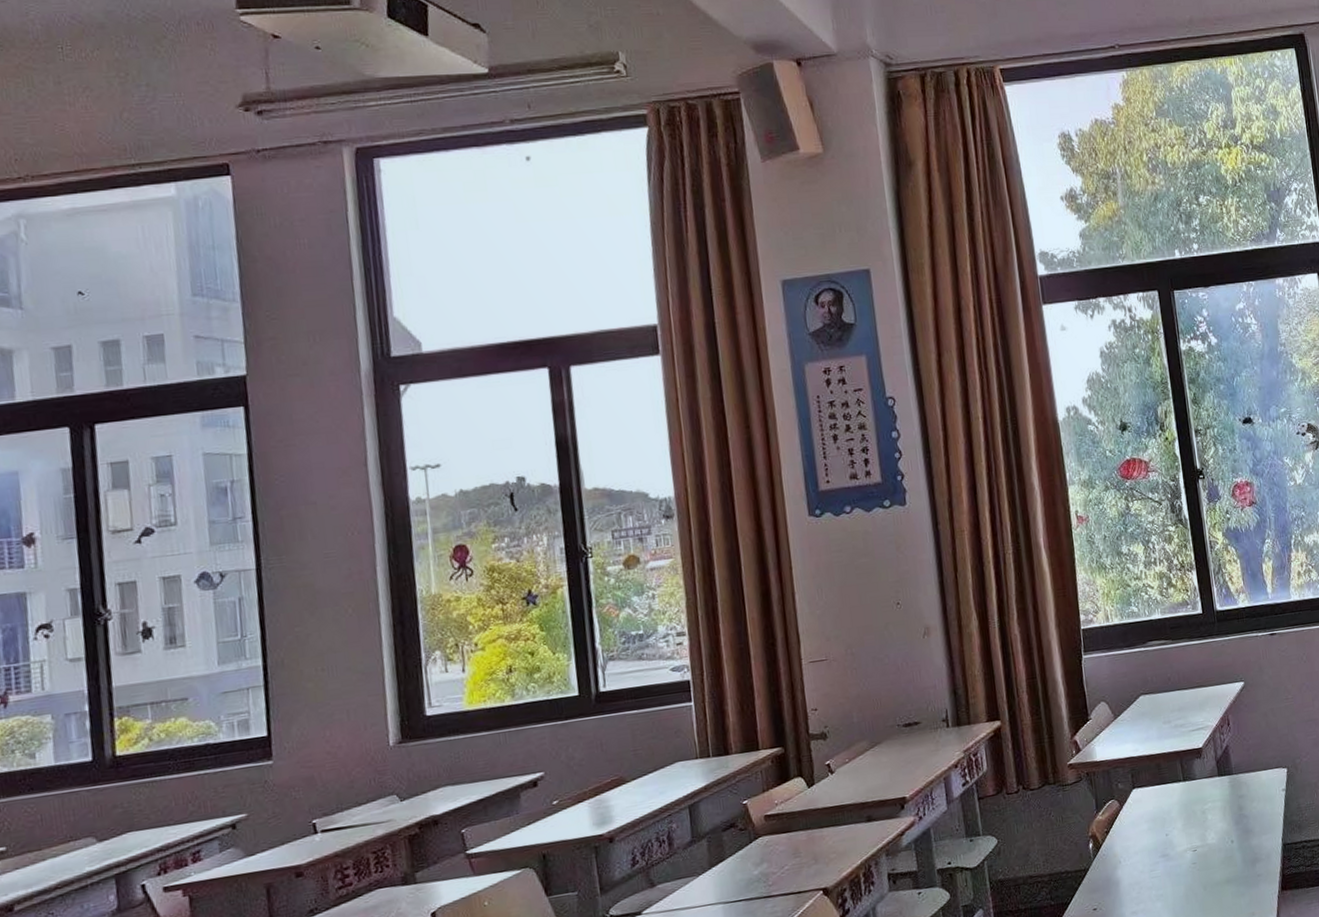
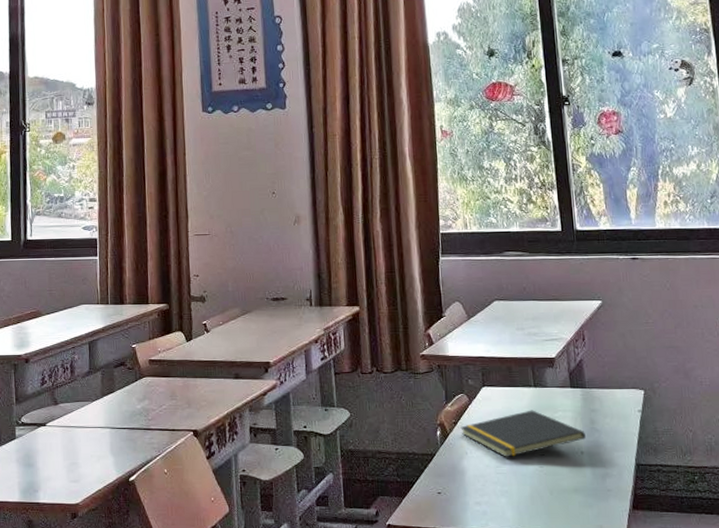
notepad: none [1112,805,1235,860] -> present [460,410,586,457]

